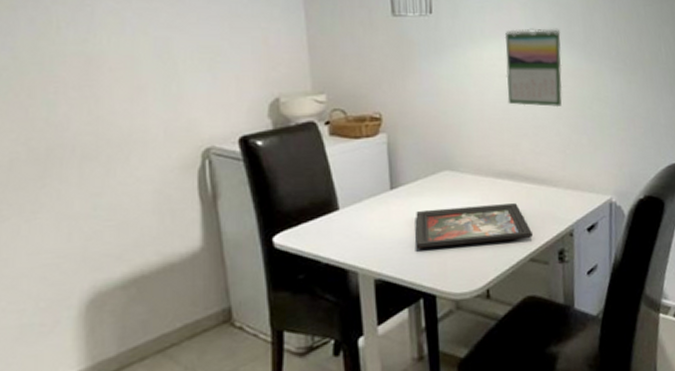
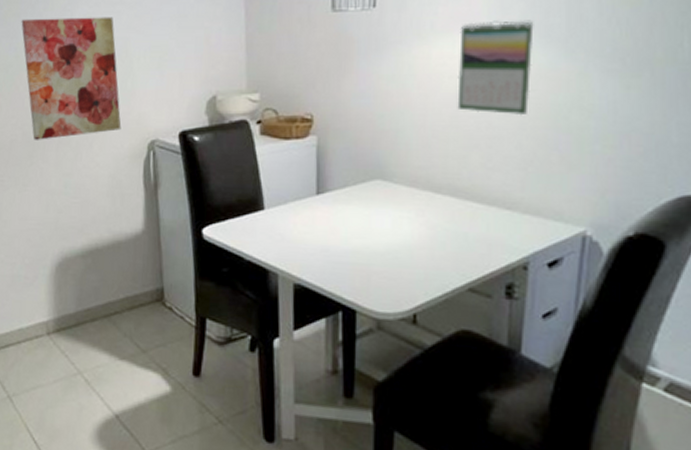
wall art: none [18,13,167,157] -> present [21,16,122,140]
decorative tray: present [415,203,533,248] -> none [339,219,474,265]

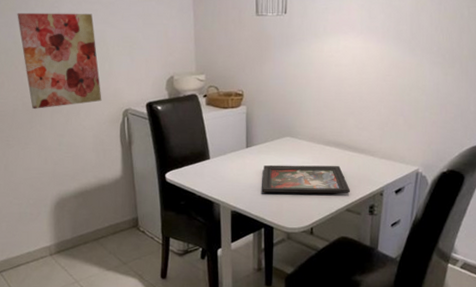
decorative tray: none [339,219,474,265] -> present [262,165,350,194]
calendar: present [457,20,534,116] -> none [340,26,390,93]

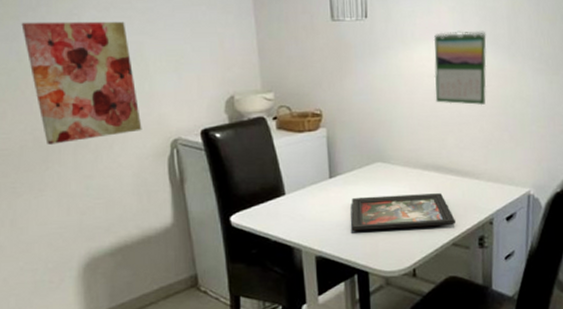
calendar: none [340,26,390,93] -> present [433,30,487,106]

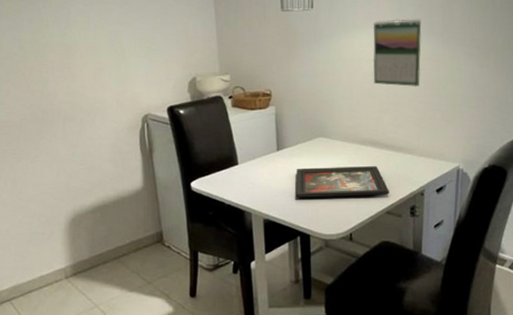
wall art: present [21,21,142,145] -> none [22,13,119,118]

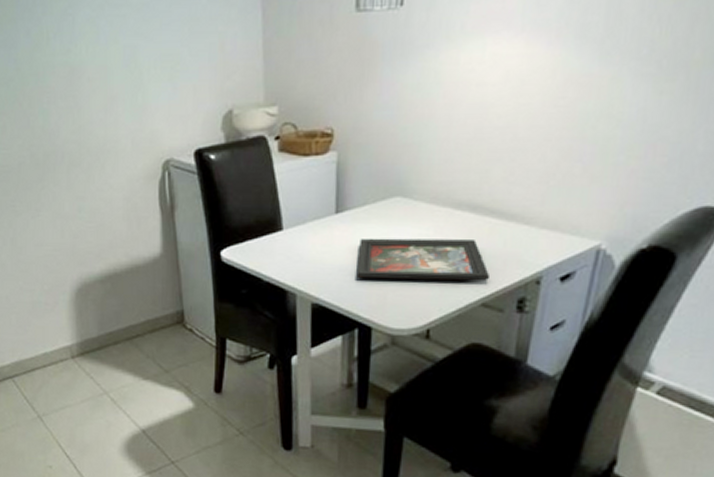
calendar: present [372,18,422,87] -> none [483,18,571,126]

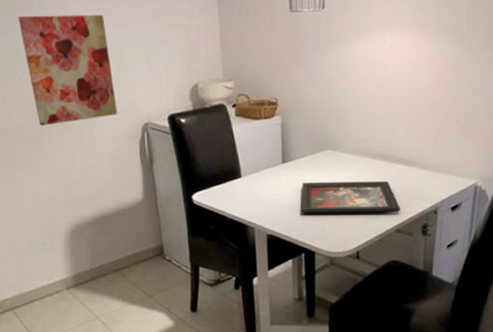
wall art: none [19,21,134,162] -> present [18,14,118,126]

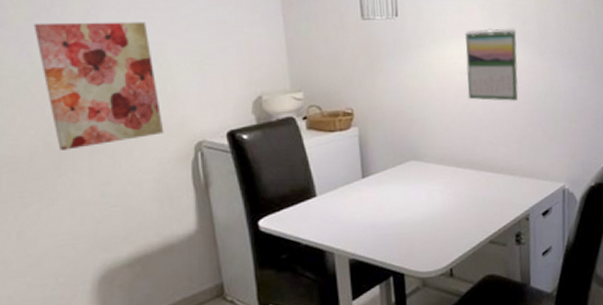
decorative tray: present [301,181,400,213] -> none [385,190,492,231]
calendar: none [387,20,443,97] -> present [464,28,519,102]

